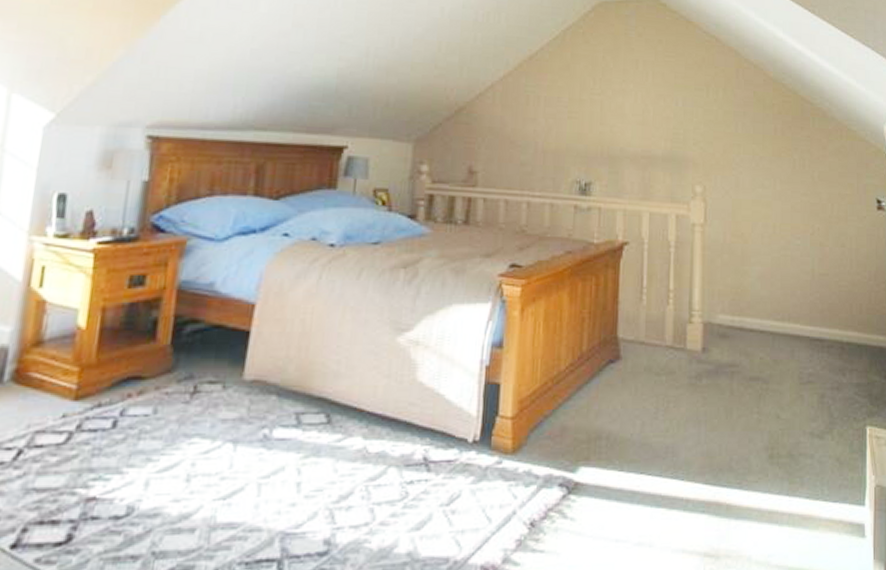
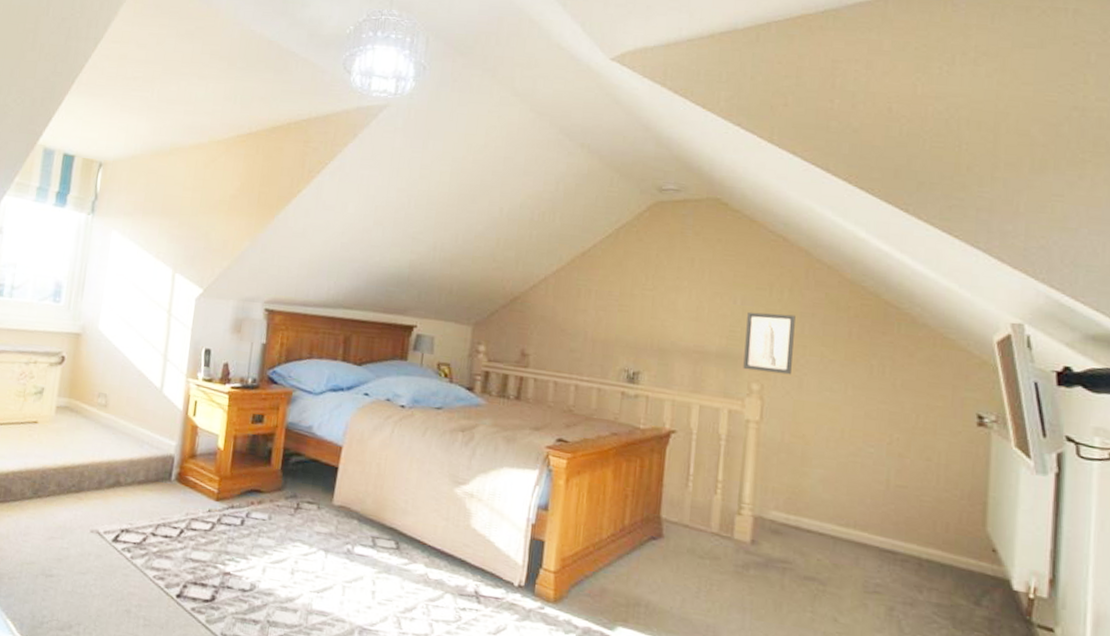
wall art: none [687,113,730,175] -> present [743,312,796,375]

